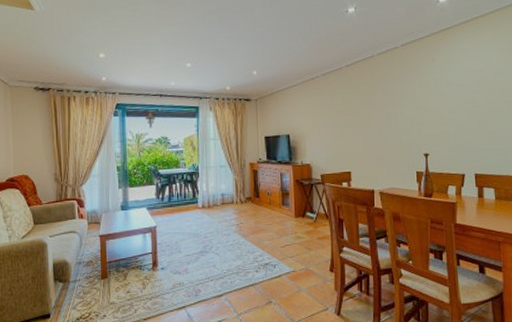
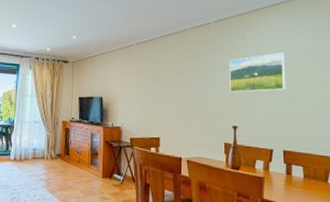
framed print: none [418,73,476,119] -> present [229,52,285,92]

